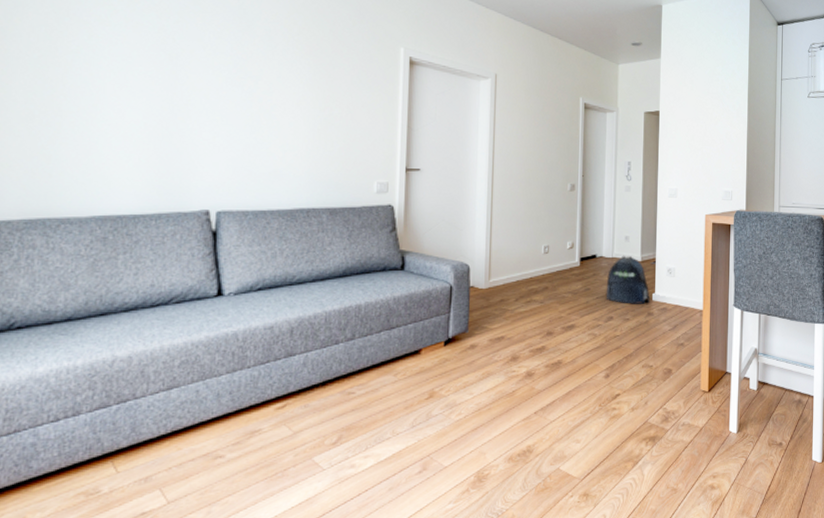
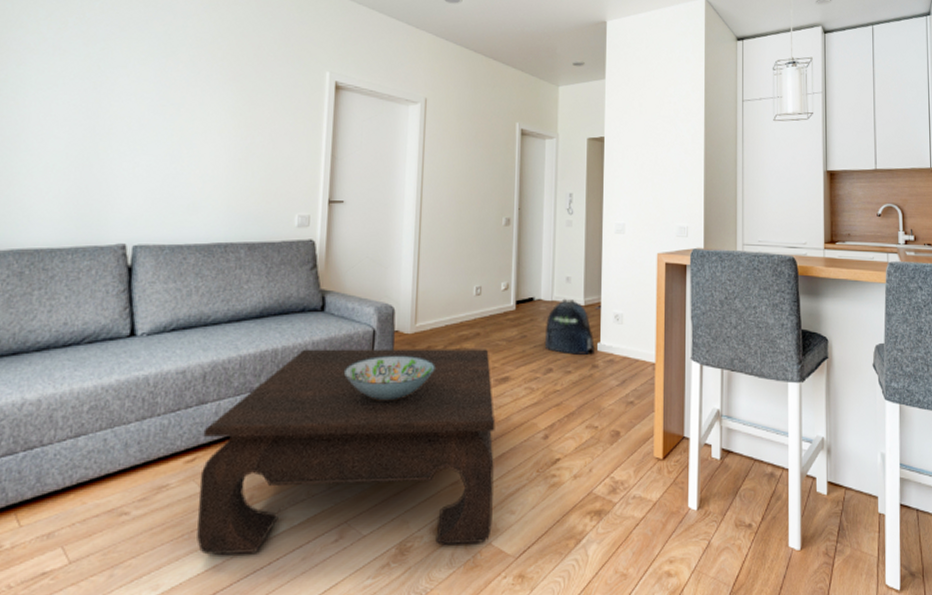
coffee table: none [290,301,563,490] -> present [197,349,496,555]
decorative bowl: none [424,307,508,349] -> present [344,355,435,401]

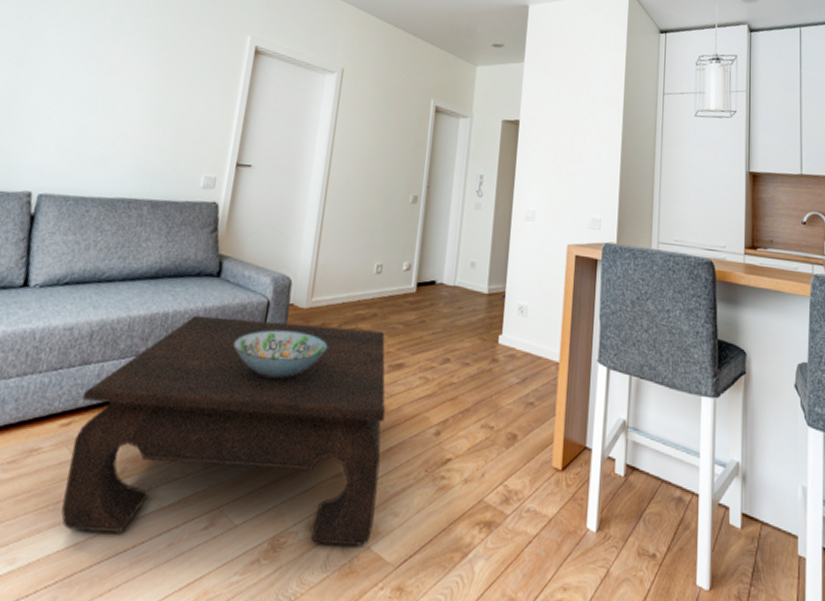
backpack: present [544,298,595,355] -> none [443,284,496,347]

